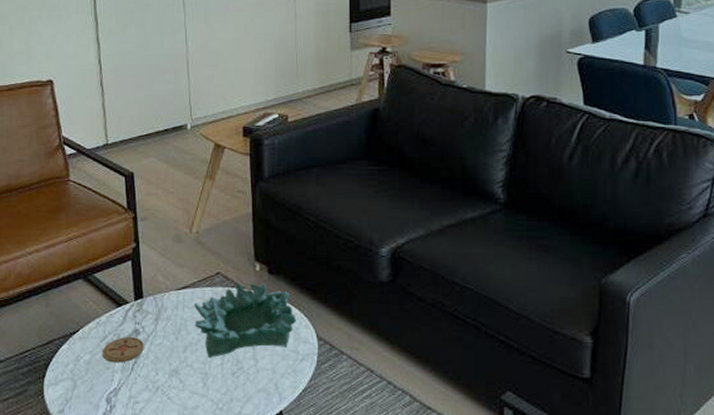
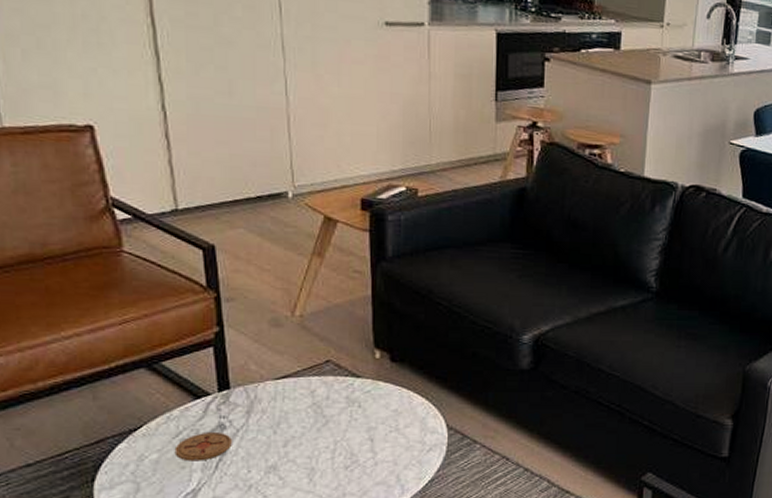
decorative bowl: present [194,284,296,359] -> none [297,372,423,453]

